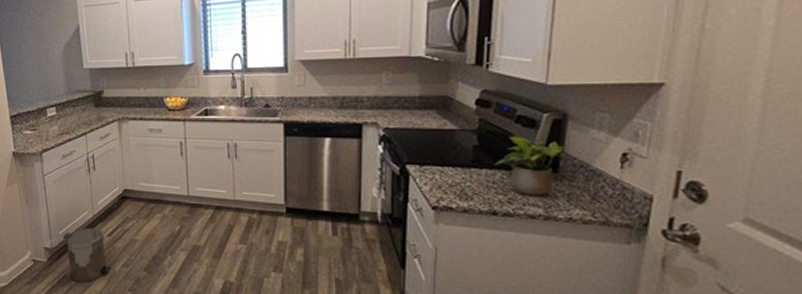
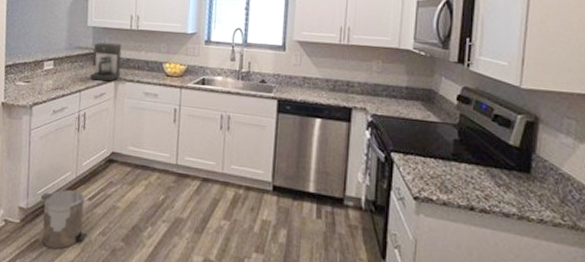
coffee maker: none [93,82,122,122] -> present [90,42,122,82]
potted plant: present [494,134,566,196] -> none [473,132,538,195]

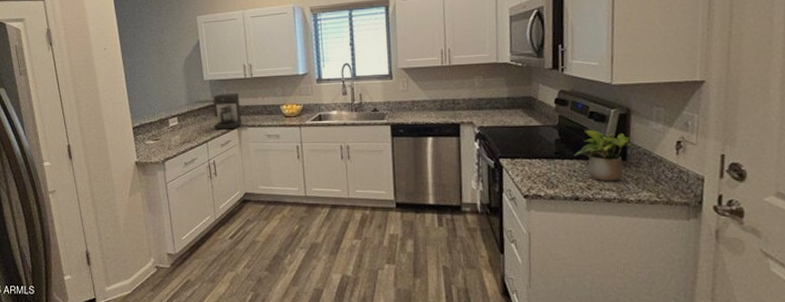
trash can: present [40,189,88,250] -> none [185,231,234,286]
potted plant: none [473,132,538,195] -> present [574,128,632,182]

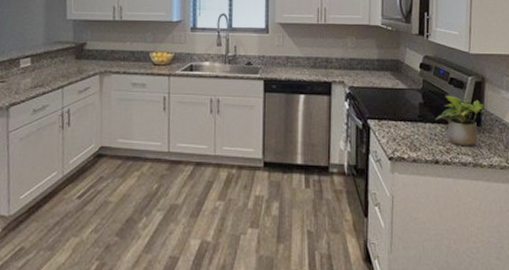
coffee maker: present [213,92,242,130] -> none [73,35,106,75]

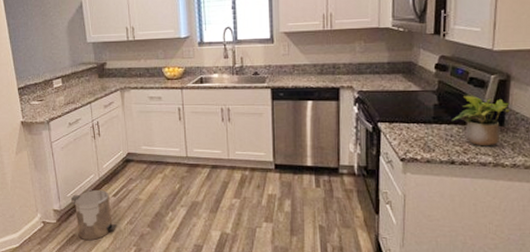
trash can: none [23,190,79,255] -> present [70,189,117,241]

